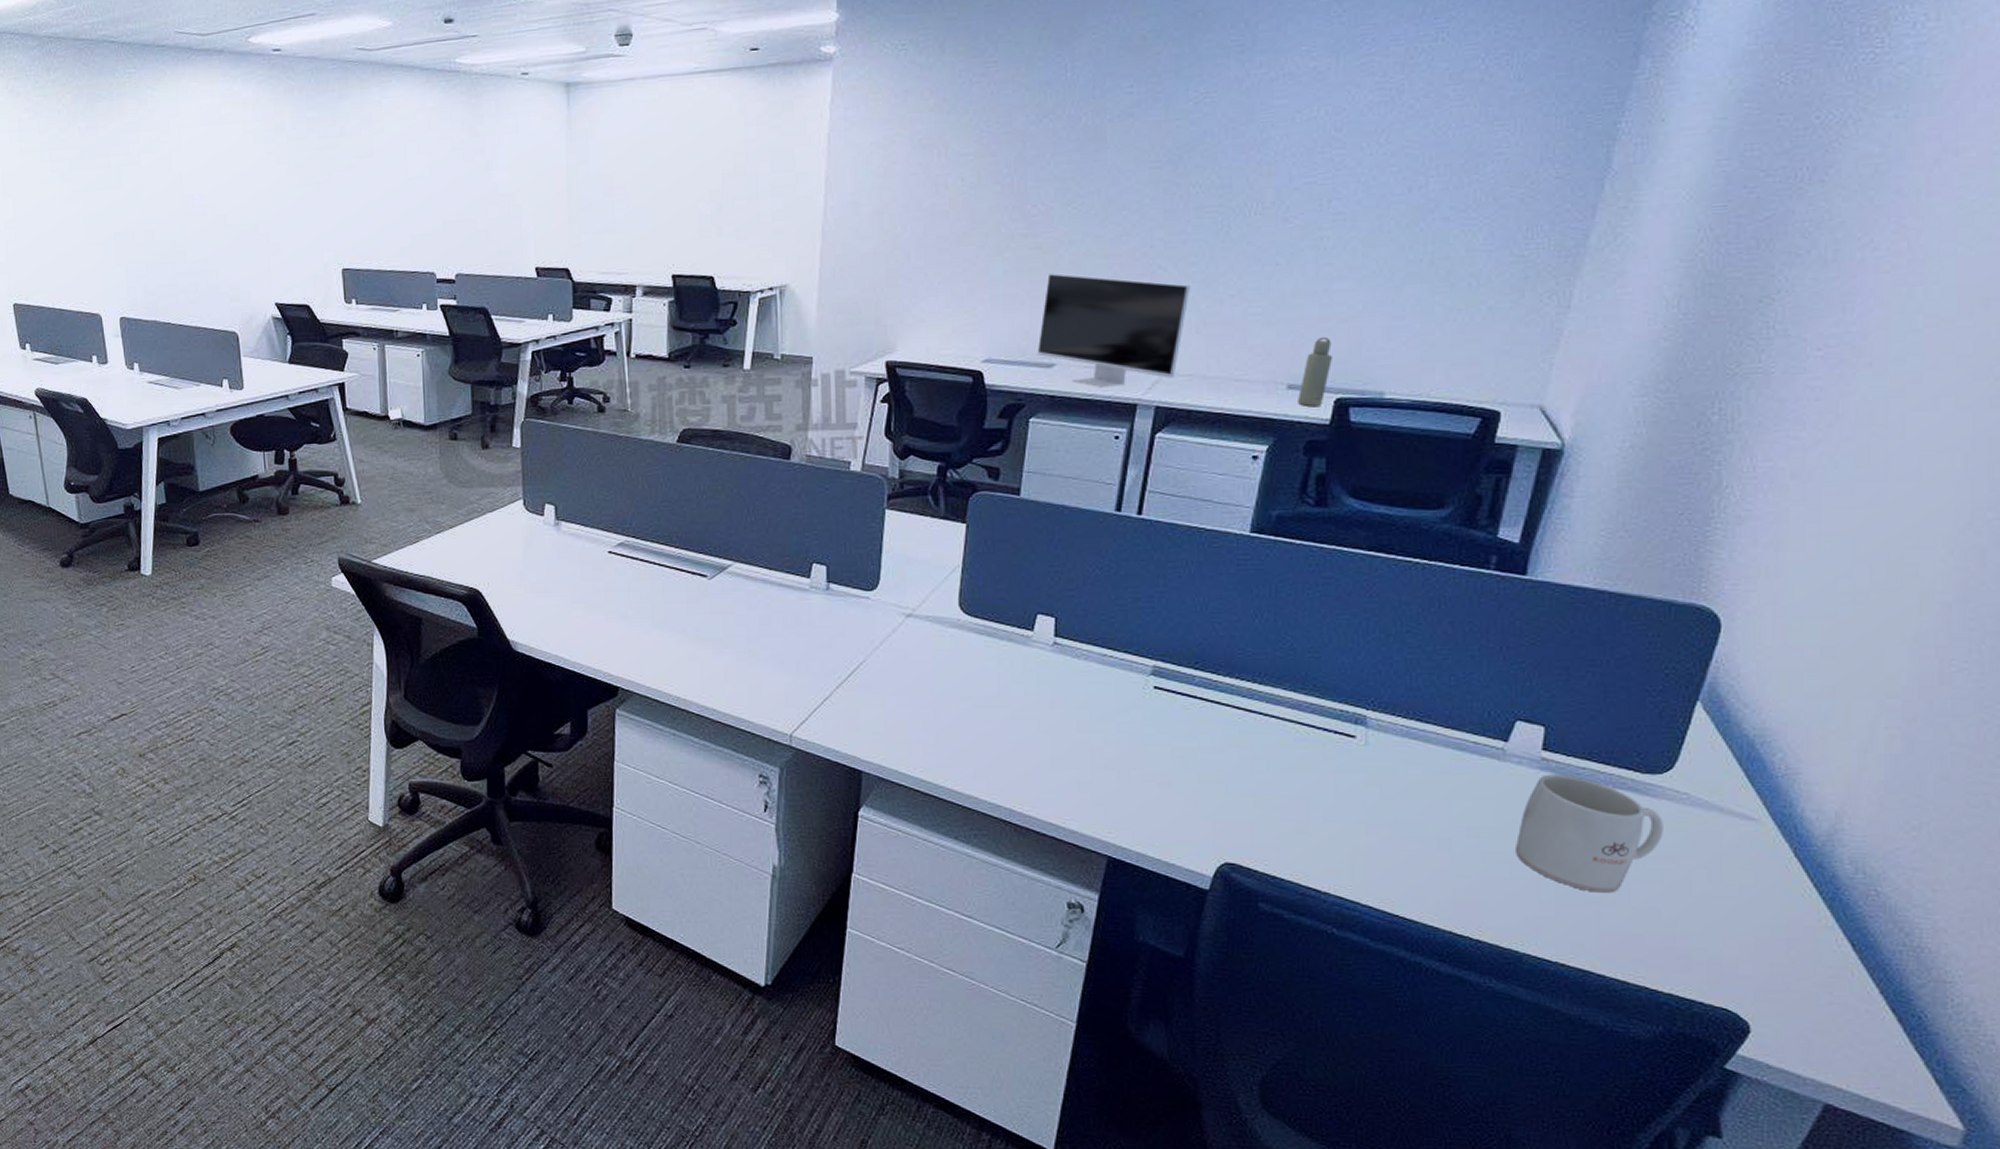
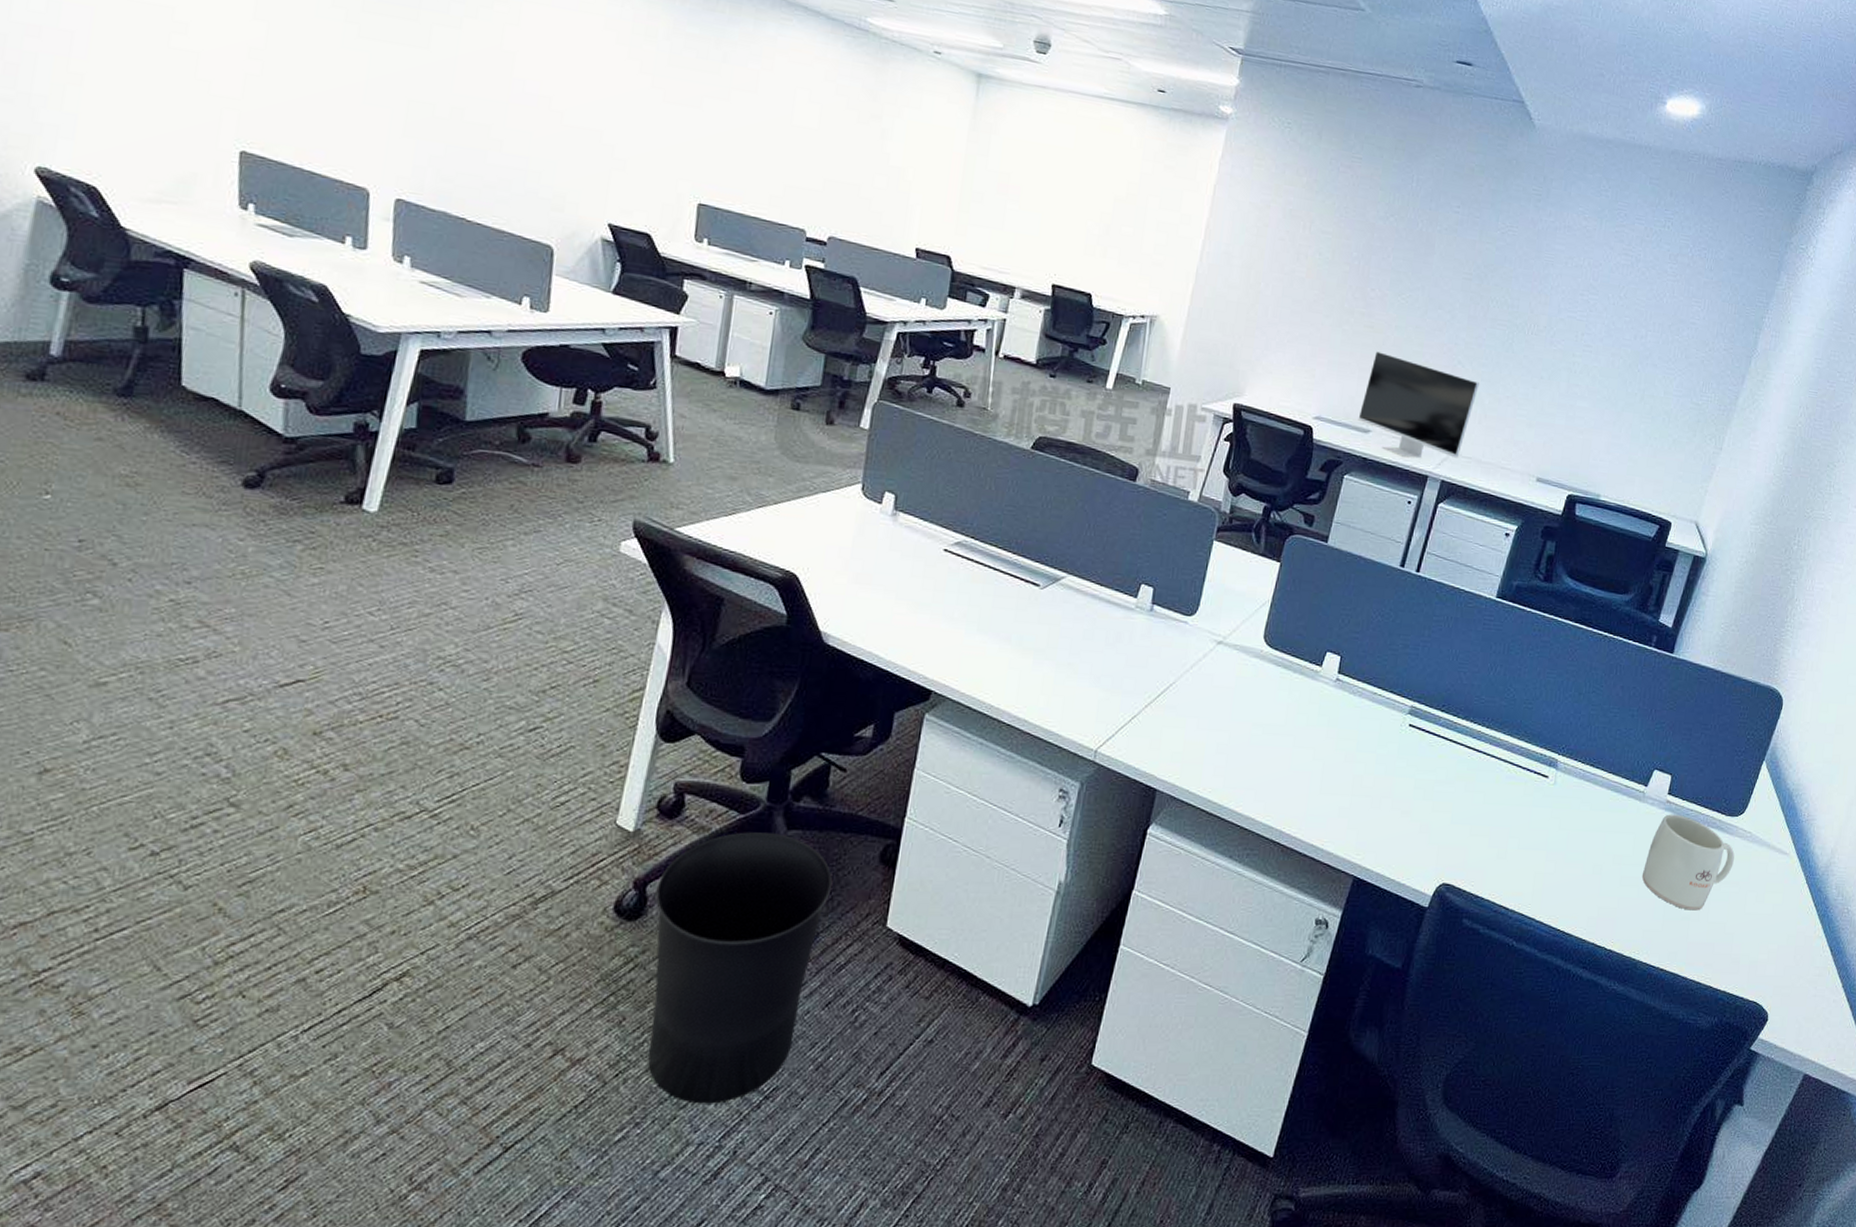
waste bin: none [409,824,556,1063] -> present [648,832,832,1104]
bottle: present [1298,336,1333,407] -> none [1542,442,1571,500]

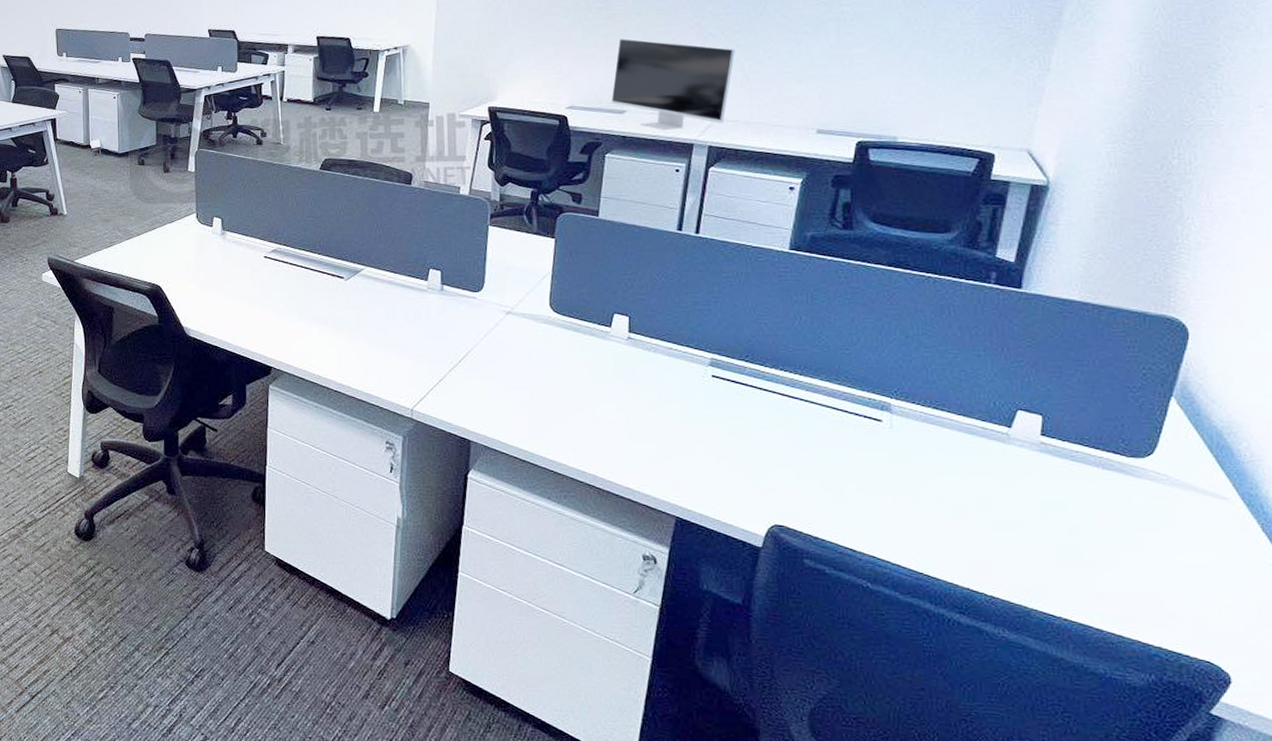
waste bin: present [648,832,832,1104] -> none [100,477,219,678]
mug: present [1642,814,1735,911] -> none [1021,456,1148,559]

